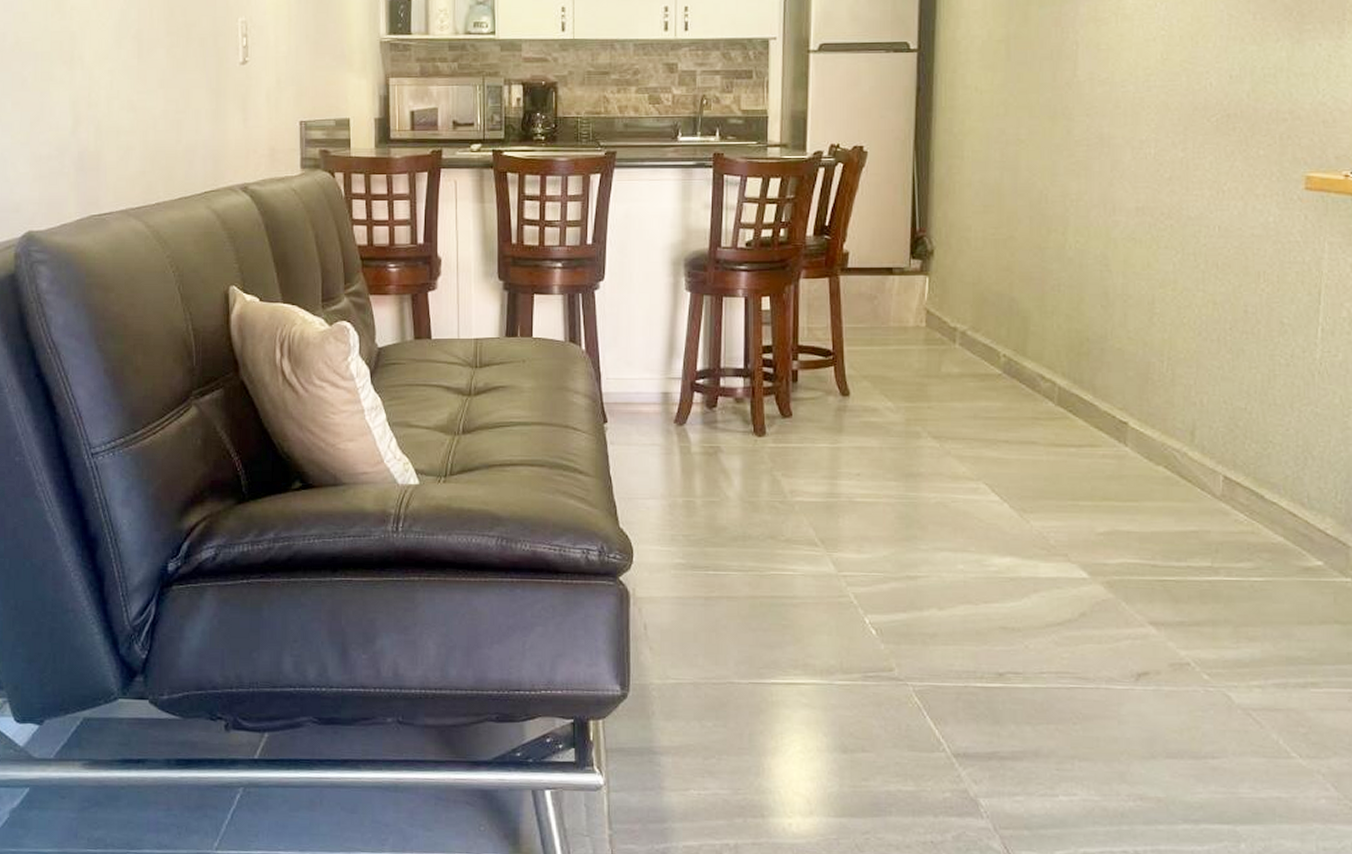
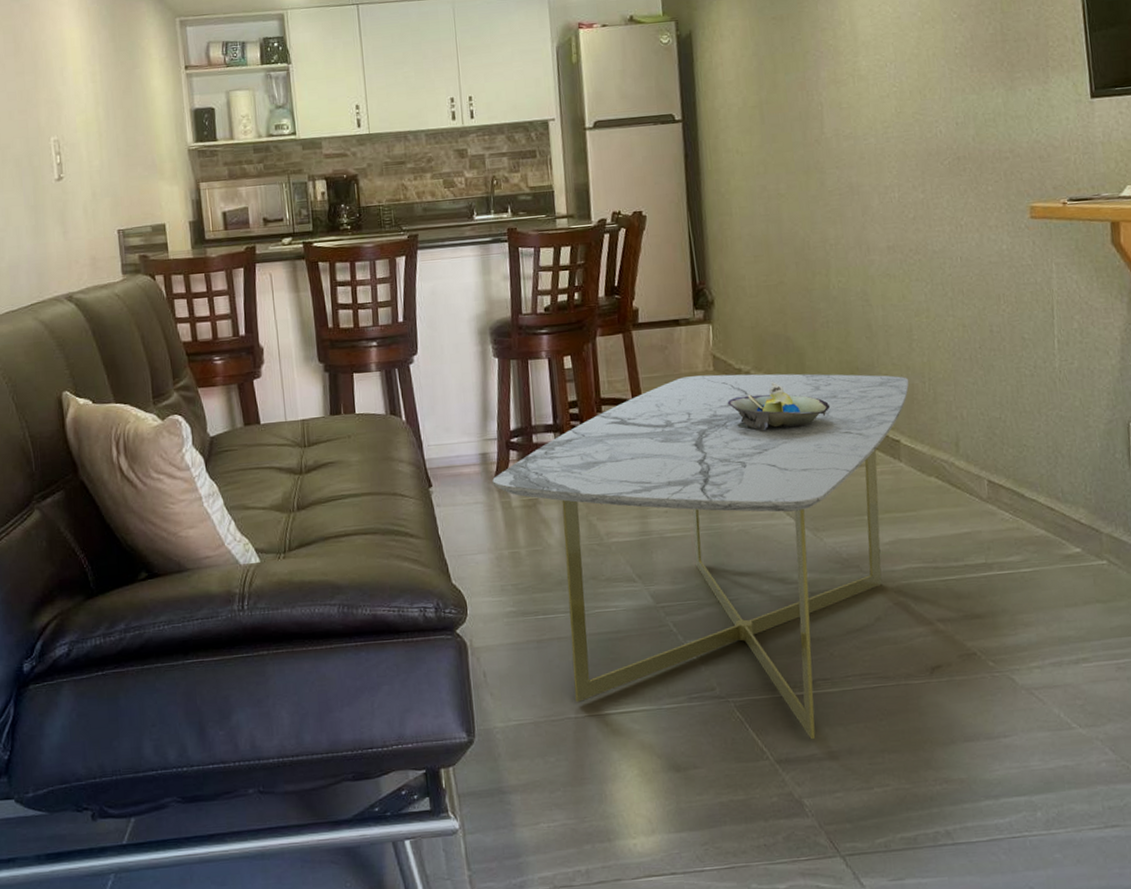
coffee table: none [672,331,1145,737] -> present [492,373,909,740]
decorative bowl: none [937,345,1053,398] -> present [727,382,831,432]

